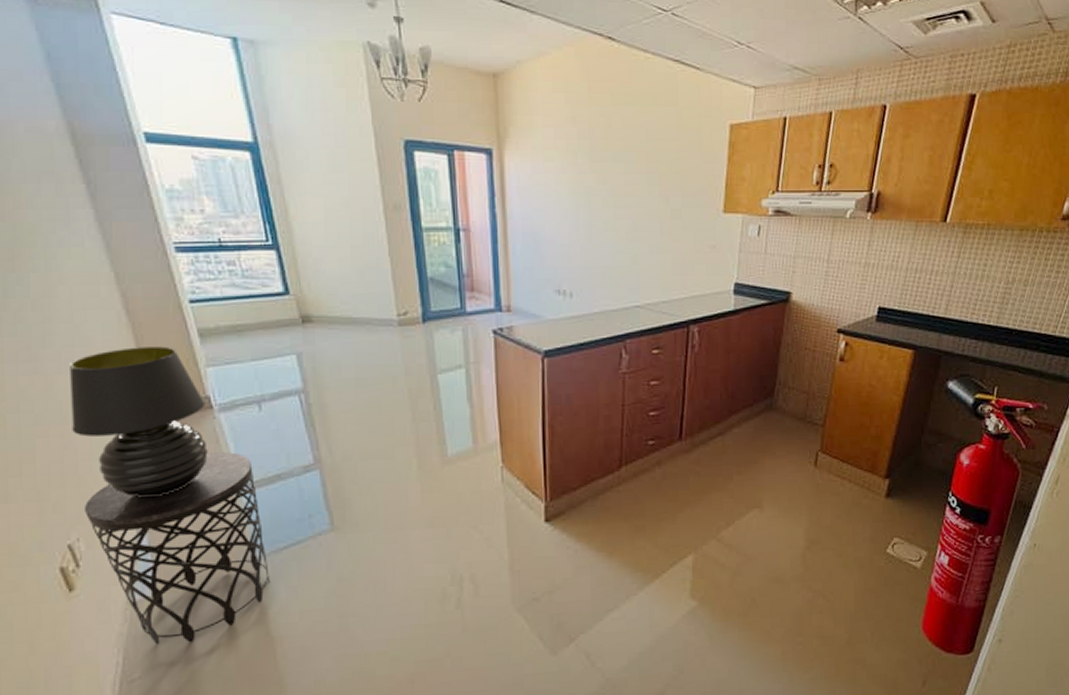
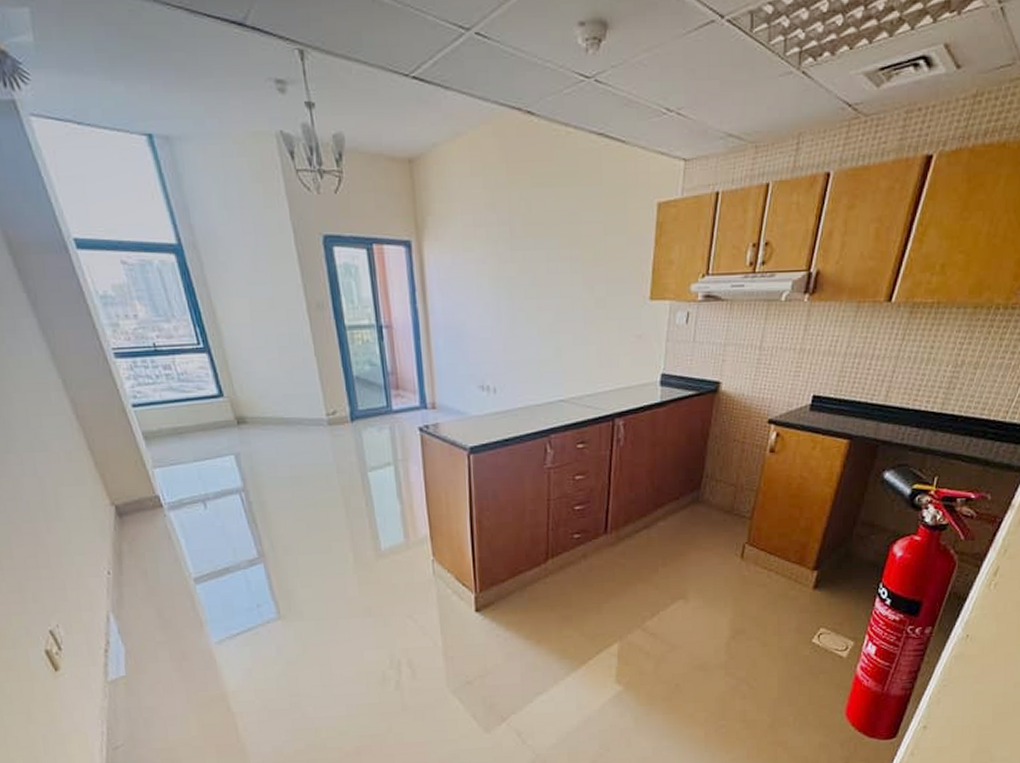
table lamp: present [68,346,208,498] -> none [31,449,163,590]
side table: present [84,452,270,645] -> none [59,547,227,718]

